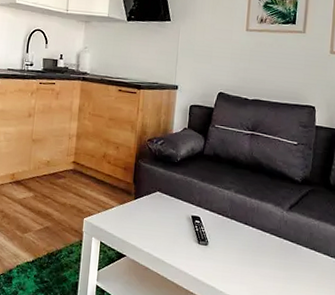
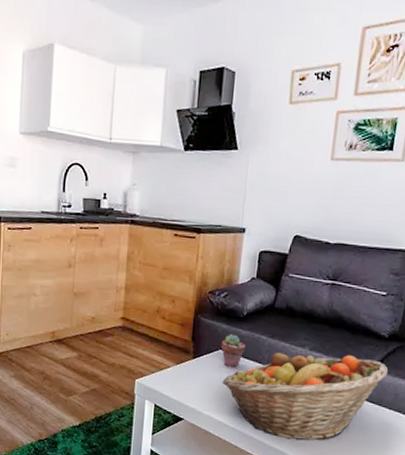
potted succulent: none [158,177,180,208] -> present [220,334,246,368]
fruit basket: none [160,194,303,277] -> present [222,352,389,441]

